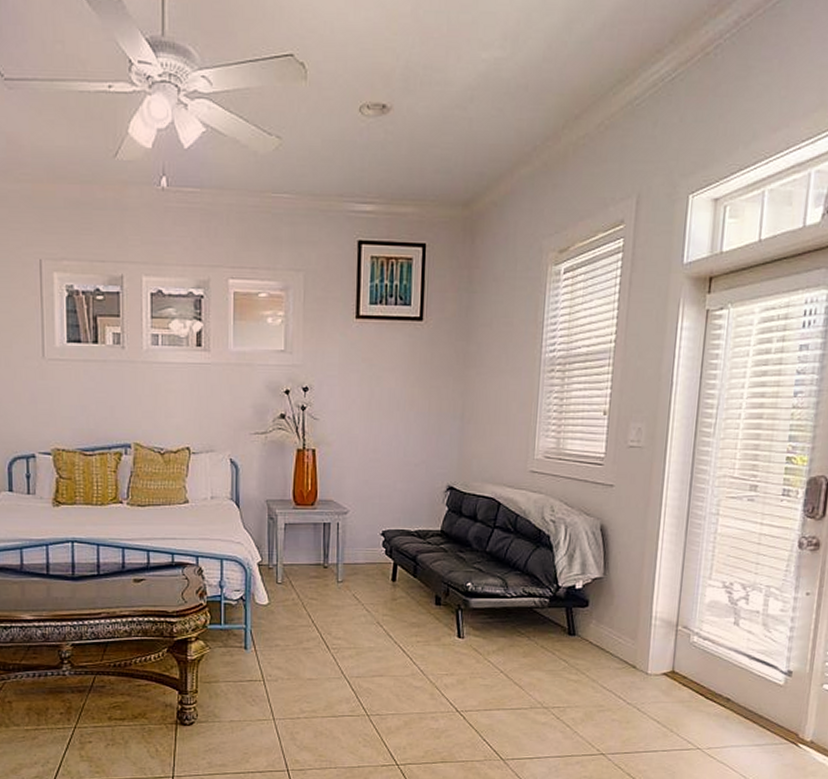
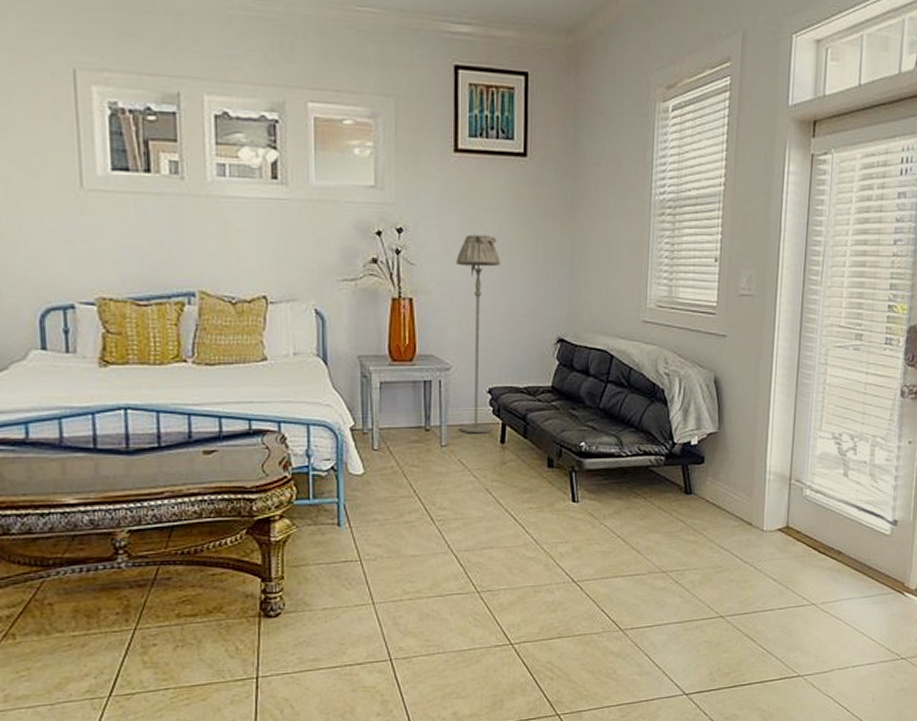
floor lamp: none [354,392,397,572] -> present [456,234,501,434]

